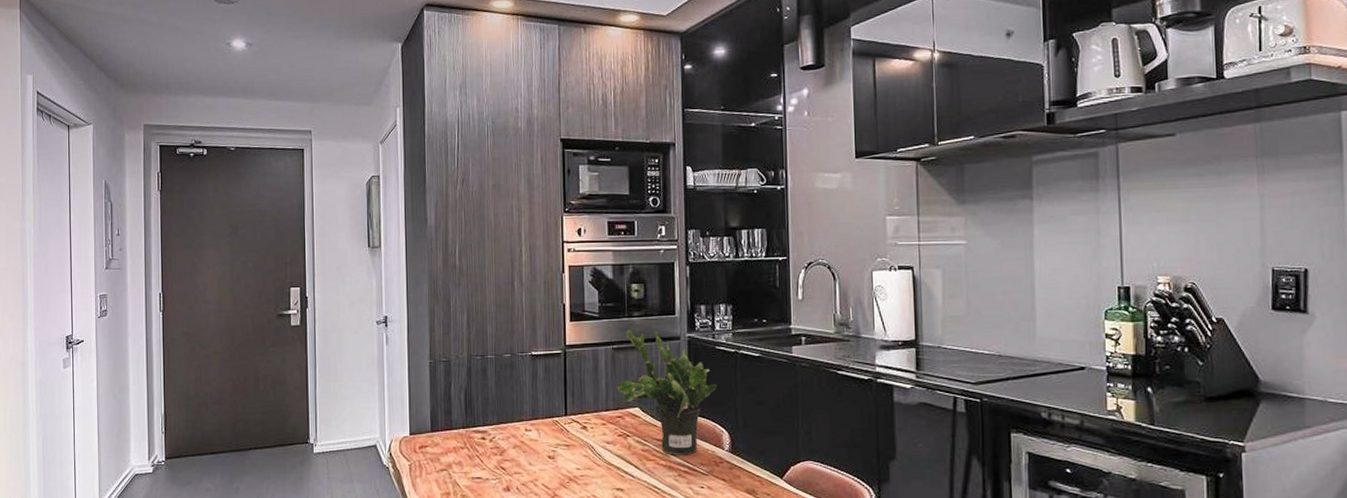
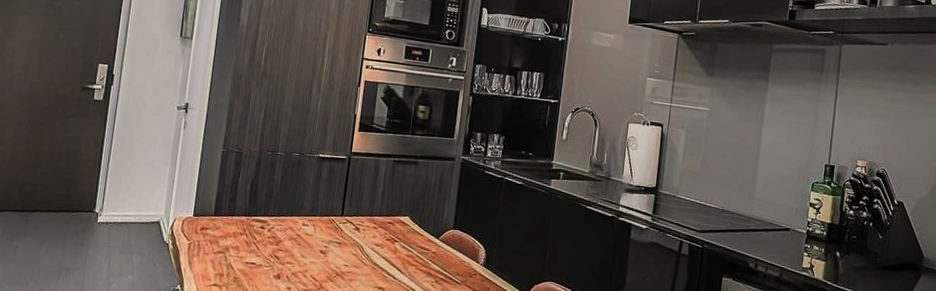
potted plant: present [617,329,717,455] -> none [392,145,481,265]

